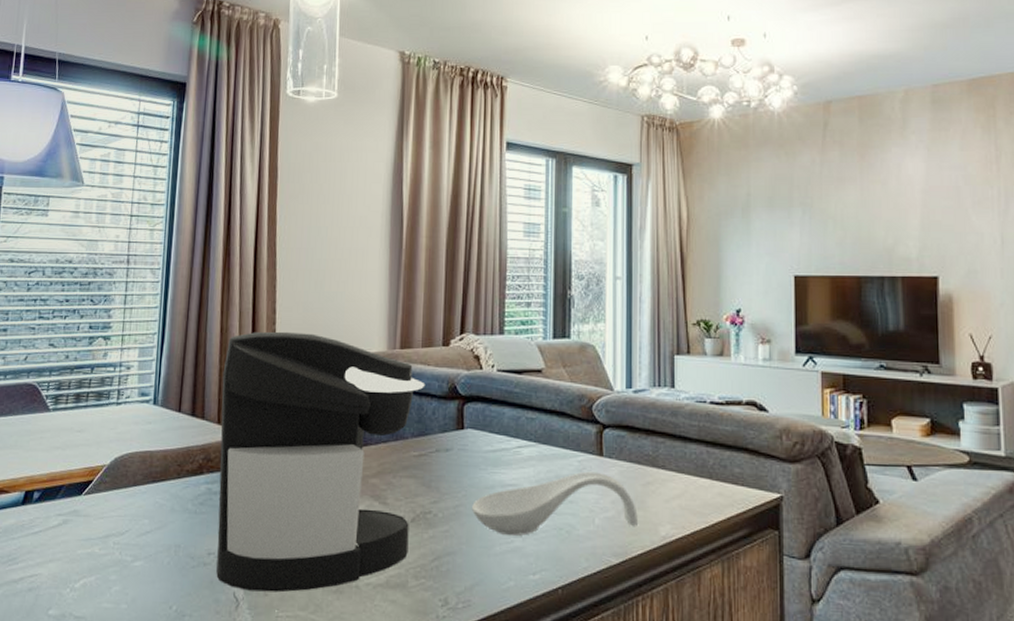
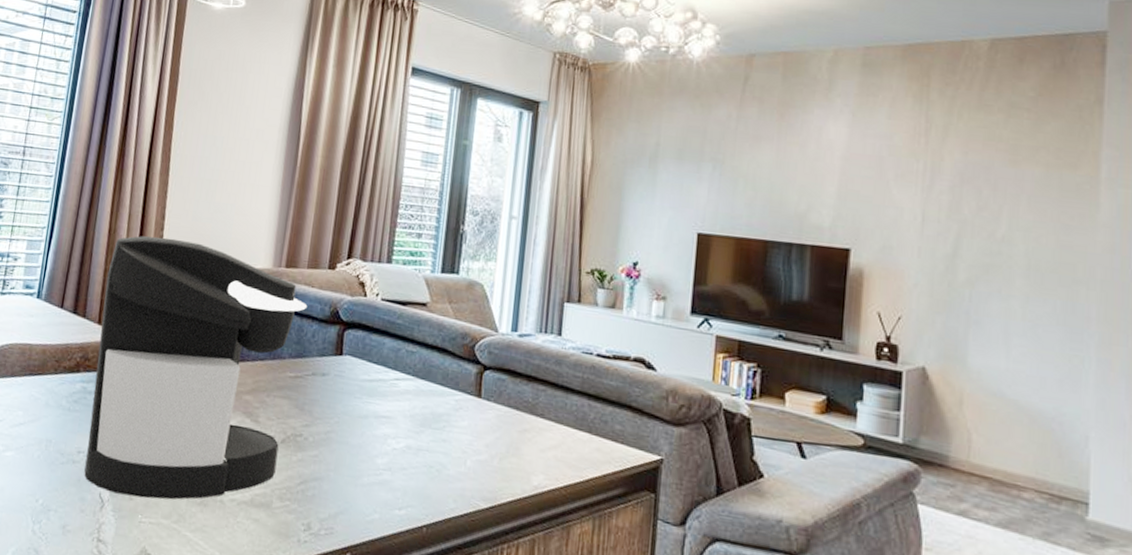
spoon rest: present [472,471,638,536] -> none [343,411,511,474]

